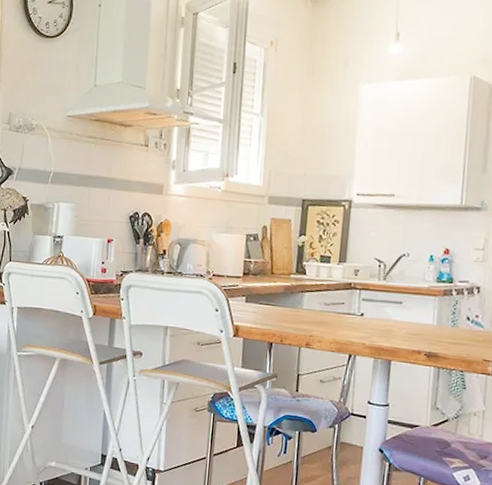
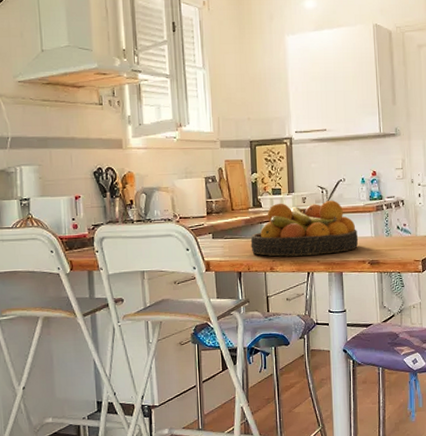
fruit bowl: none [287,272,416,338] -> present [250,201,359,257]

